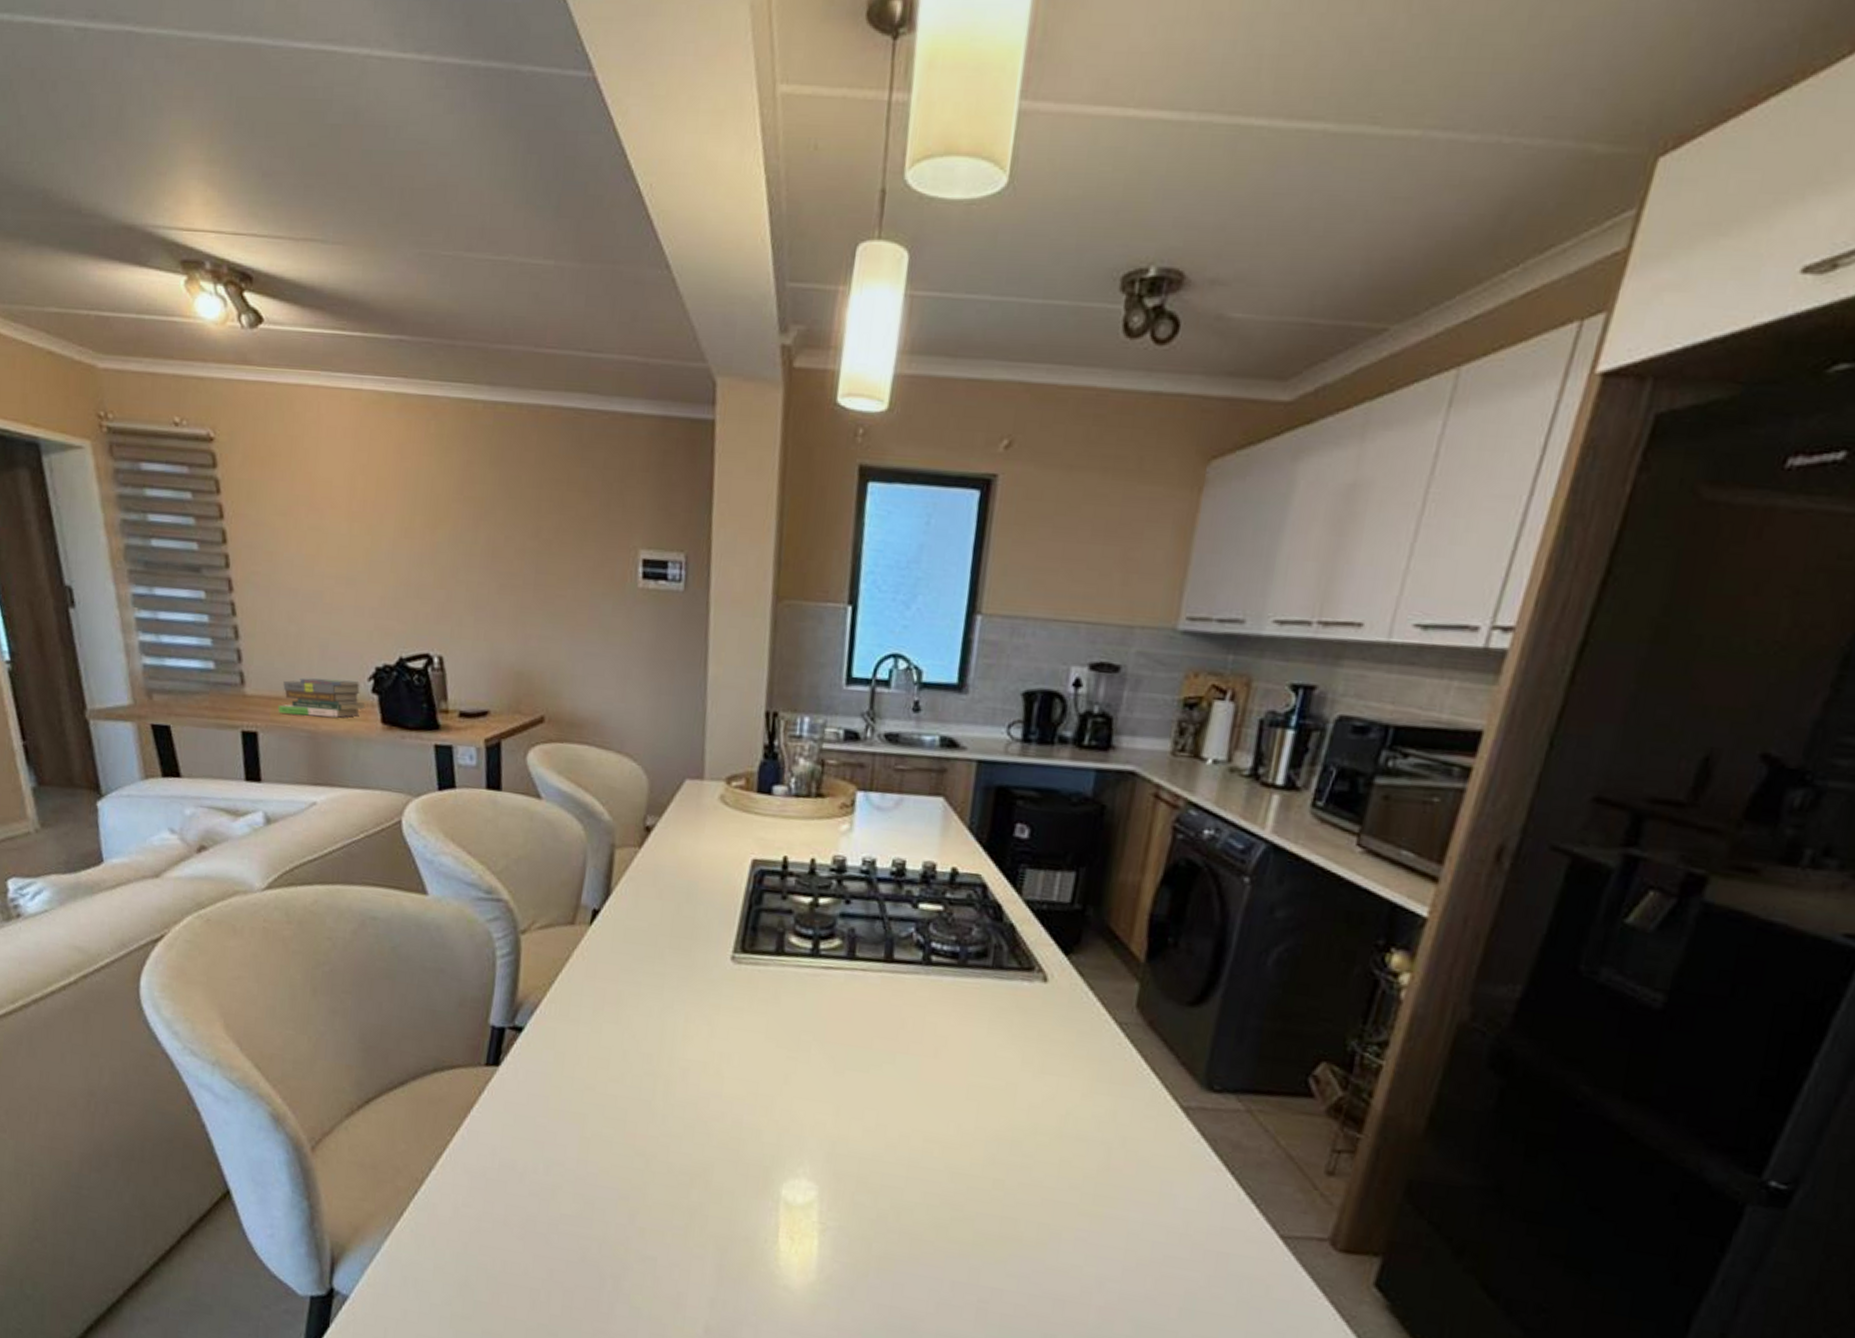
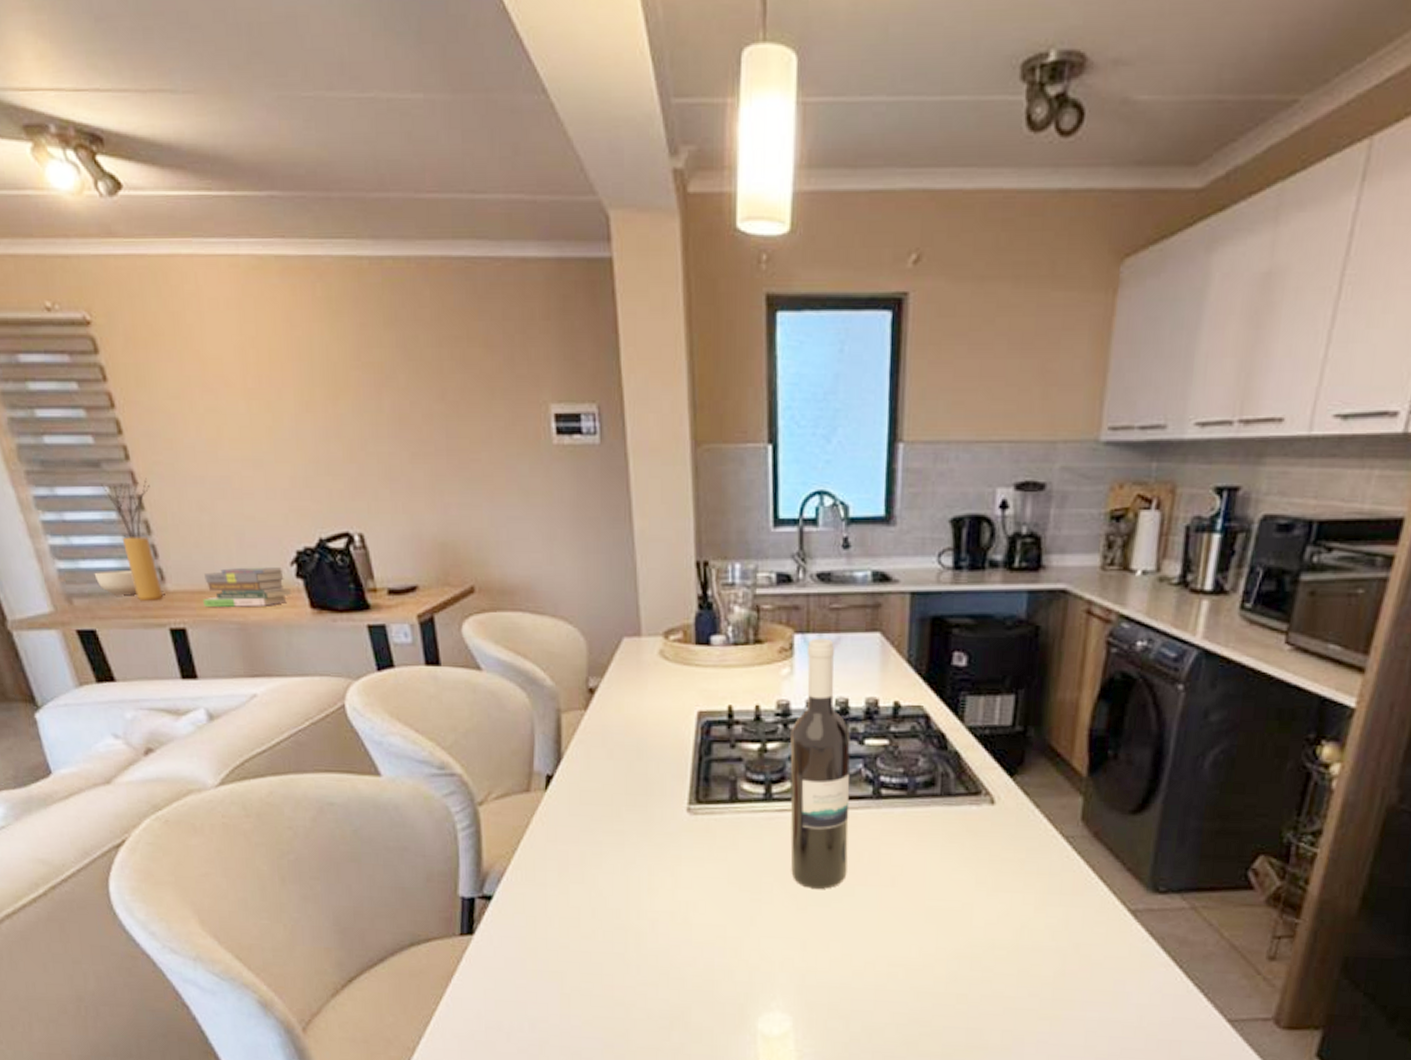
bowl: none [177,670,216,696] -> present [94,571,137,596]
vase: none [198,586,245,704] -> present [101,478,163,602]
wine bottle: none [831,797,905,1054] -> present [790,638,851,889]

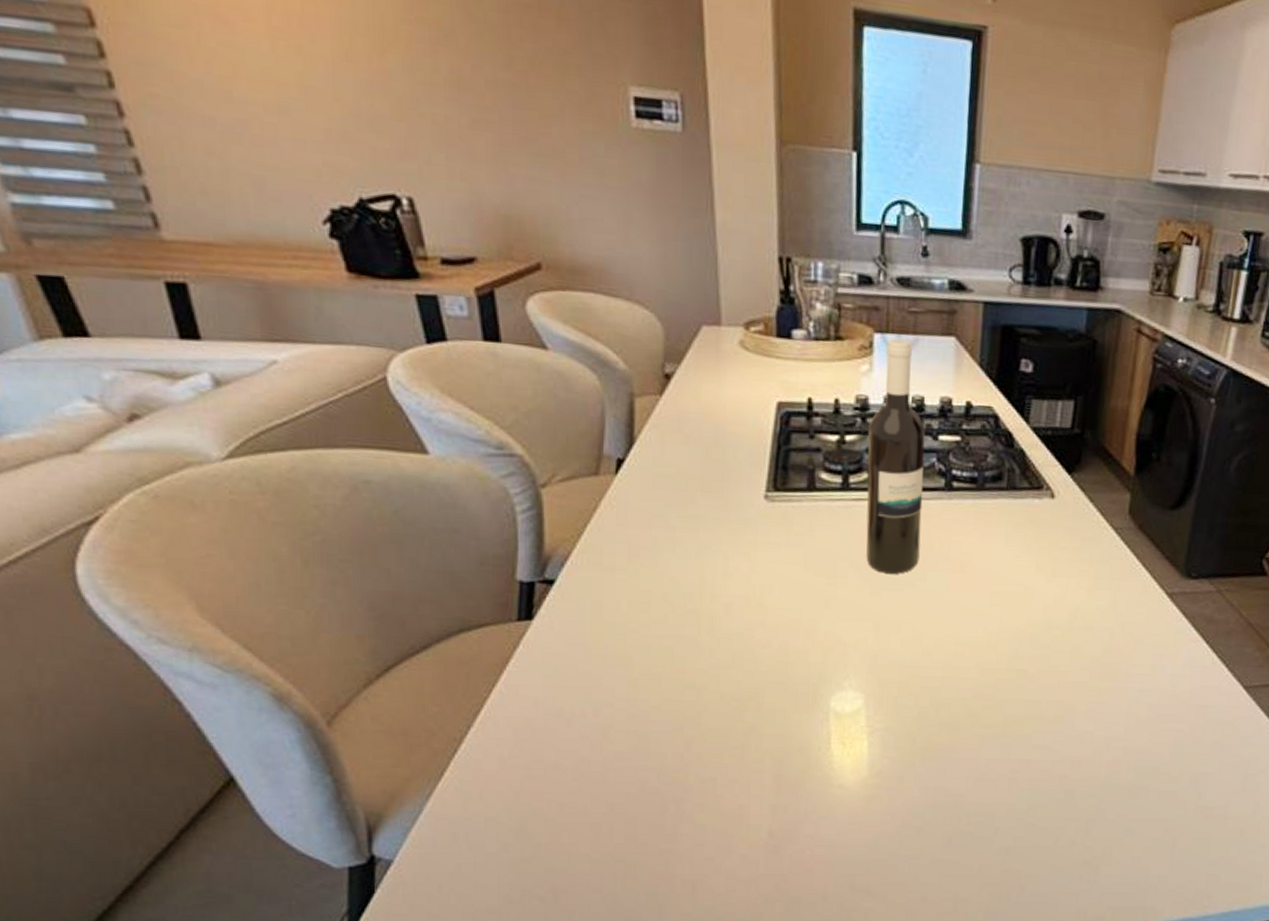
bowl: present [94,571,137,596] -> none [63,211,122,242]
vase: present [101,478,163,602] -> none [74,111,157,251]
books: present [202,567,292,608] -> none [209,220,324,266]

